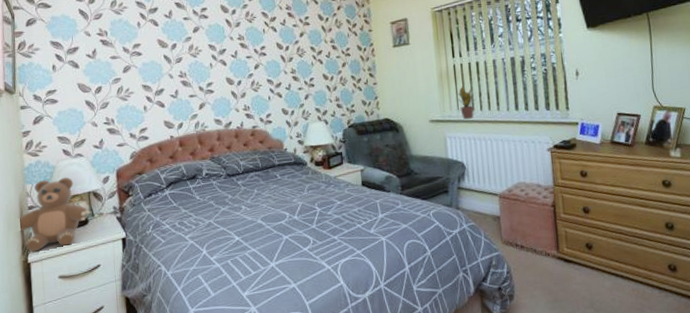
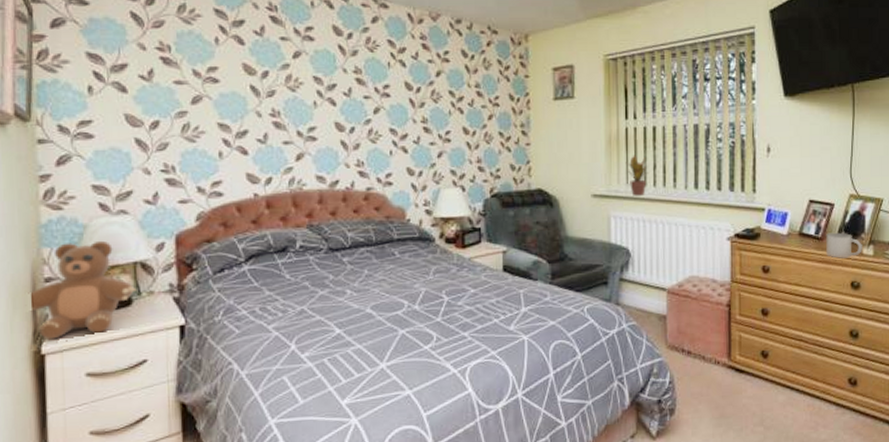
mug: none [635,139,670,162] -> present [825,232,862,259]

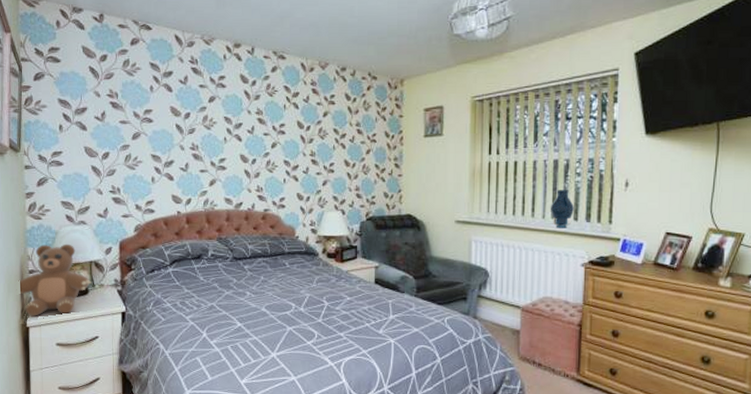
potted plant: present [625,155,650,196] -> none [487,186,509,223]
vase: none [692,157,717,199] -> present [550,190,574,228]
mug: present [825,232,862,259] -> none [680,264,720,289]

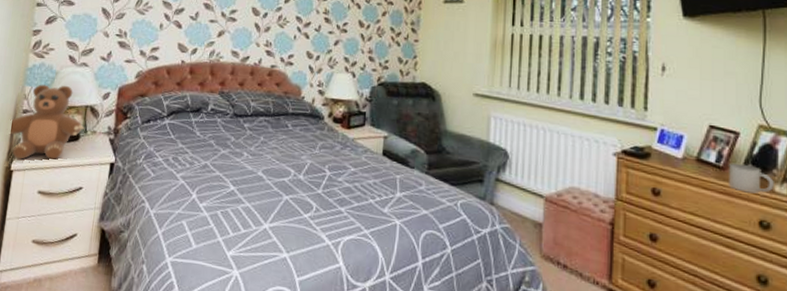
vase: present [550,190,574,228] -> none [578,69,605,112]
mug: none [680,264,720,289] -> present [727,162,774,194]

